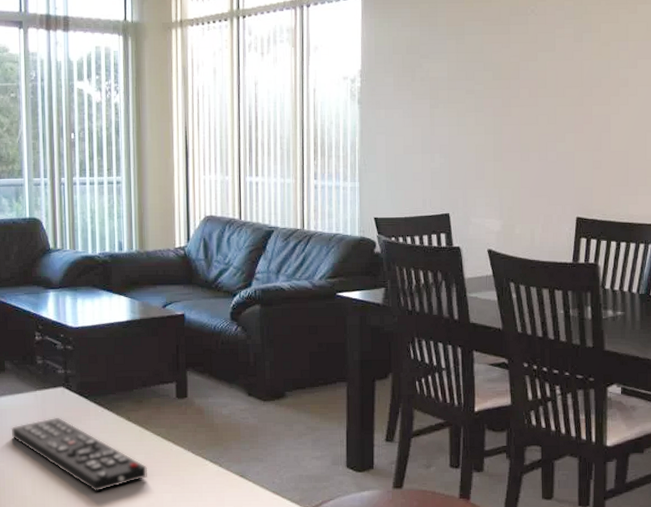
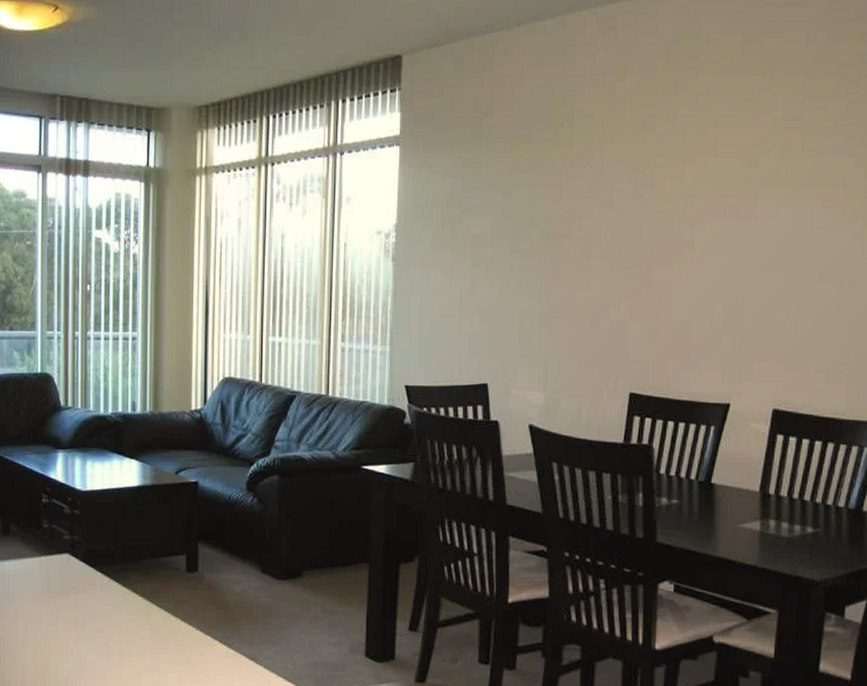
remote control: present [11,417,147,492] -> none [13,585,153,668]

